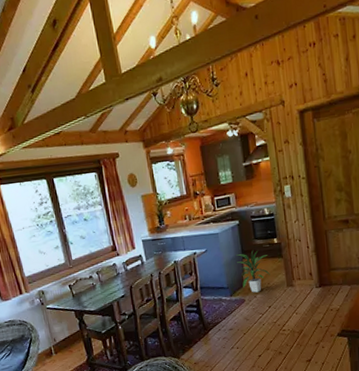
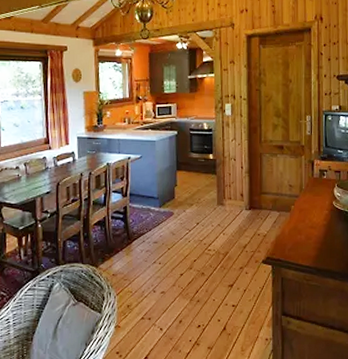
indoor plant: present [236,250,270,293] -> none [170,163,202,207]

